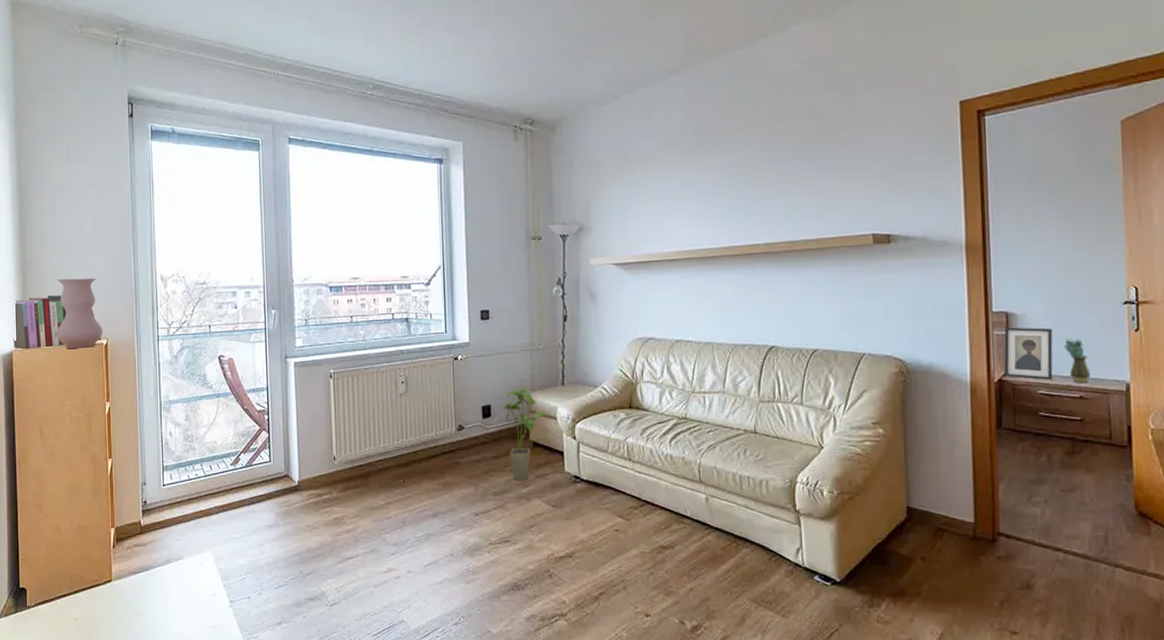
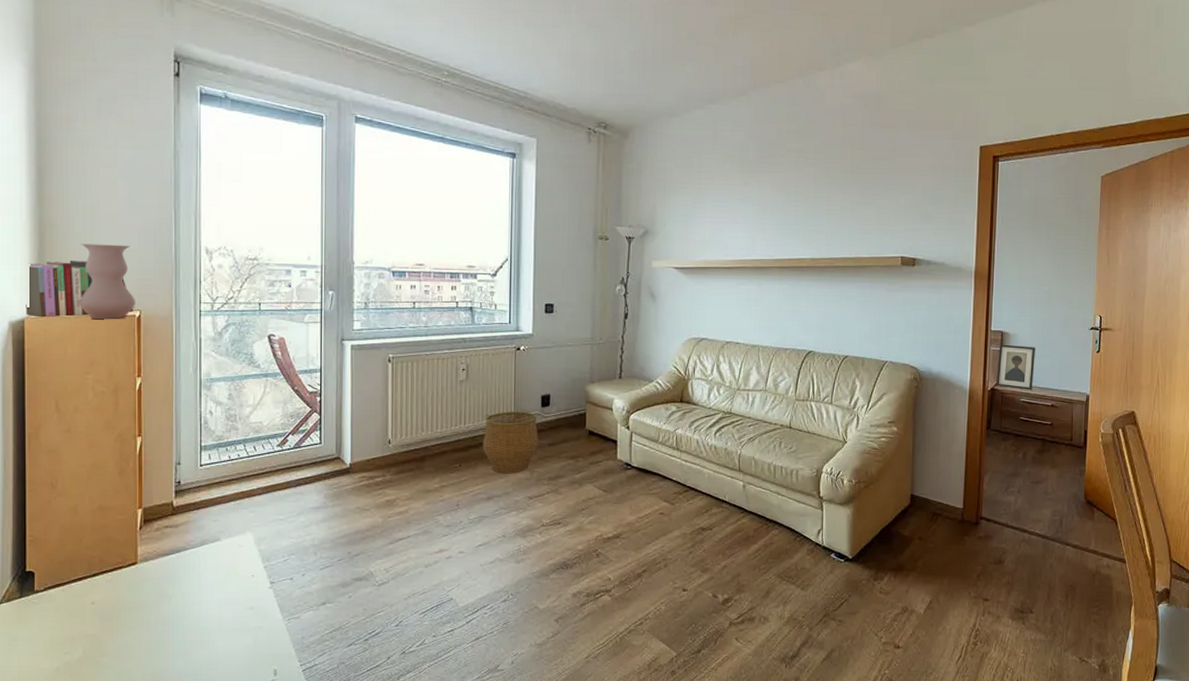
basket: none [425,423,482,489] -> present [483,411,538,474]
house plant: present [502,387,549,480] -> none [561,379,606,466]
vase: present [1064,338,1091,383] -> none [1044,356,1061,394]

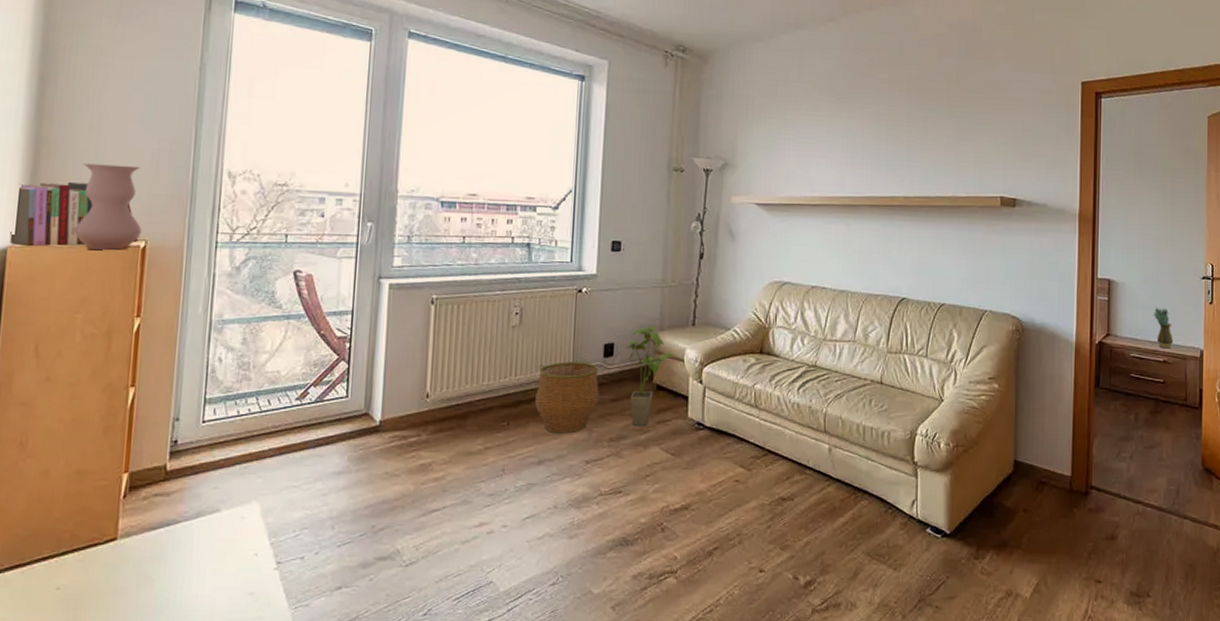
house plant: none [561,379,606,466] -> present [626,326,677,425]
picture frame: present [995,344,1036,390] -> none [1103,293,1146,344]
vase: none [1044,356,1061,394] -> present [1154,307,1173,349]

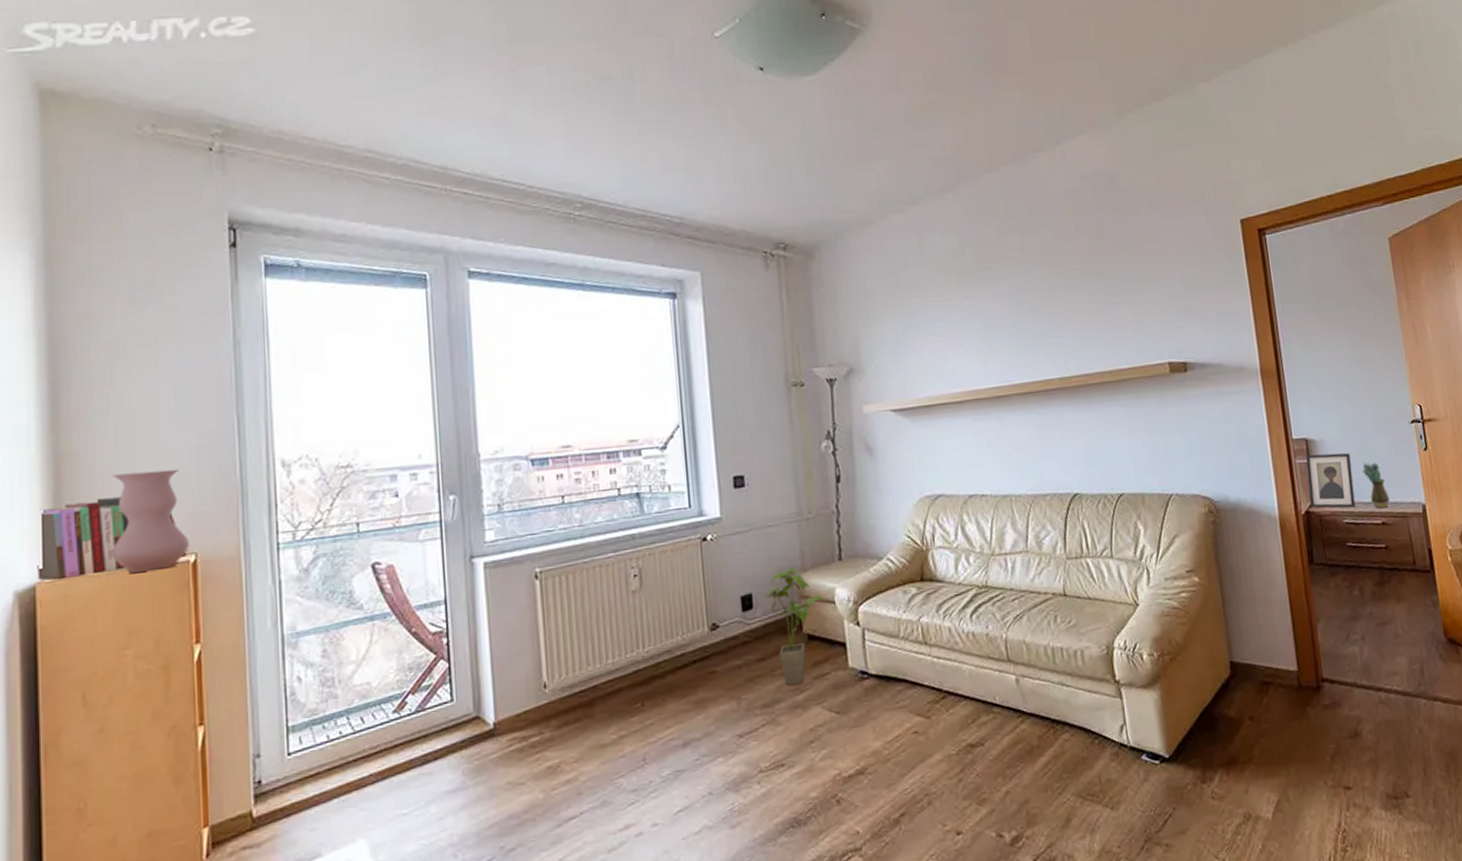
basket: present [535,361,599,434] -> none [669,620,744,709]
picture frame: none [1103,293,1146,344] -> present [1305,453,1356,508]

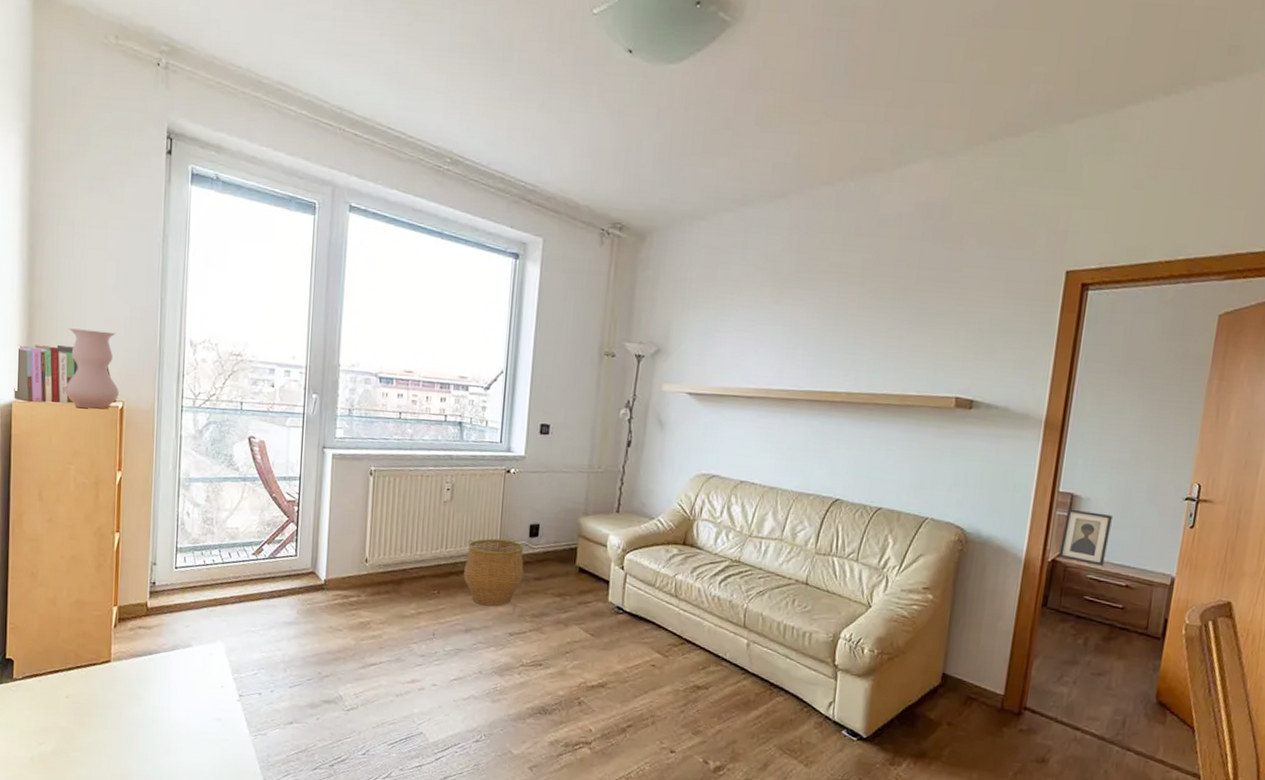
basket: none [669,620,744,709] -> present [464,538,525,607]
house plant: present [766,567,826,685] -> none [551,510,600,605]
vase: present [1363,462,1390,509] -> none [1120,527,1141,573]

